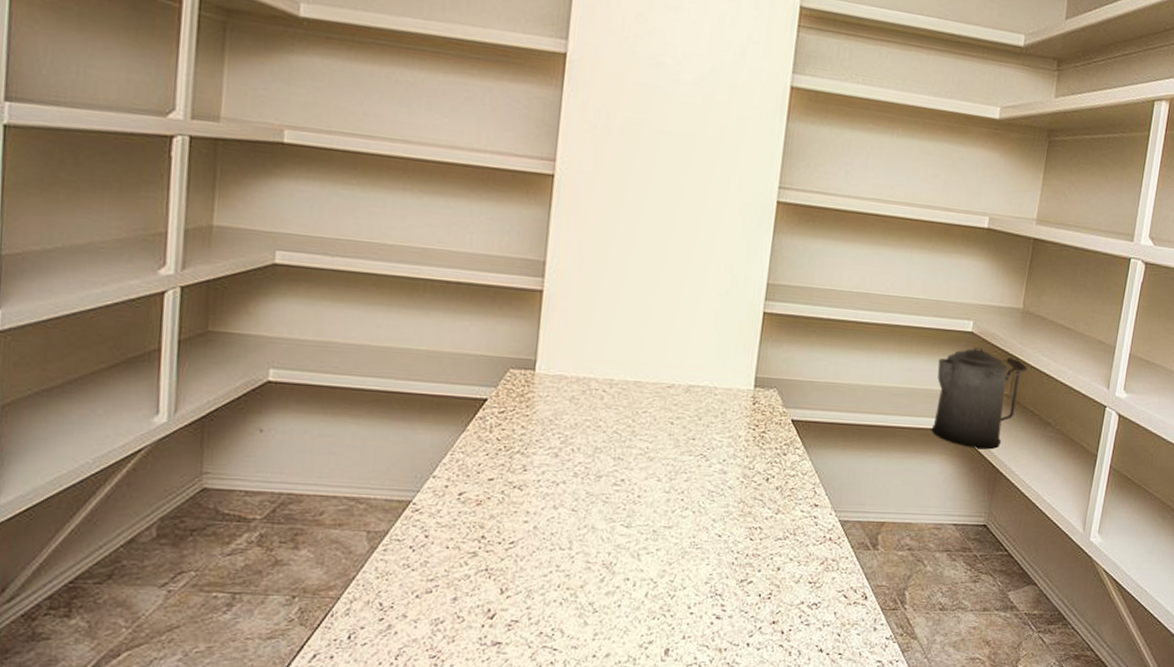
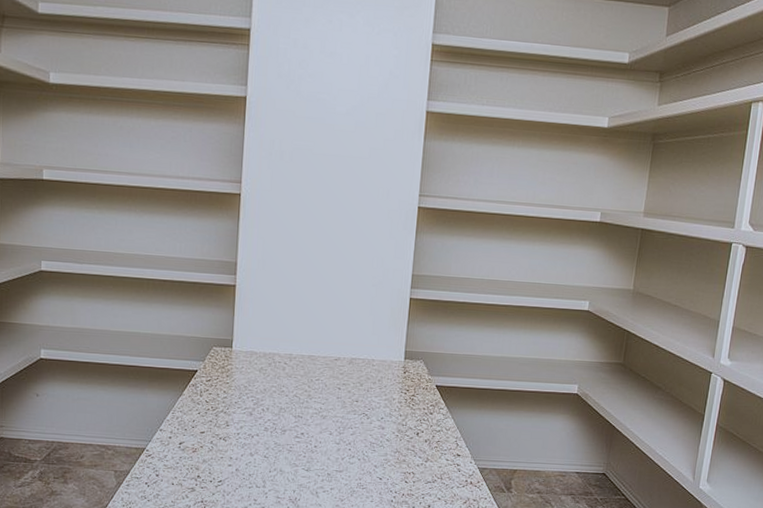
cooking pot: present [931,347,1027,450] -> none [554,323,638,410]

